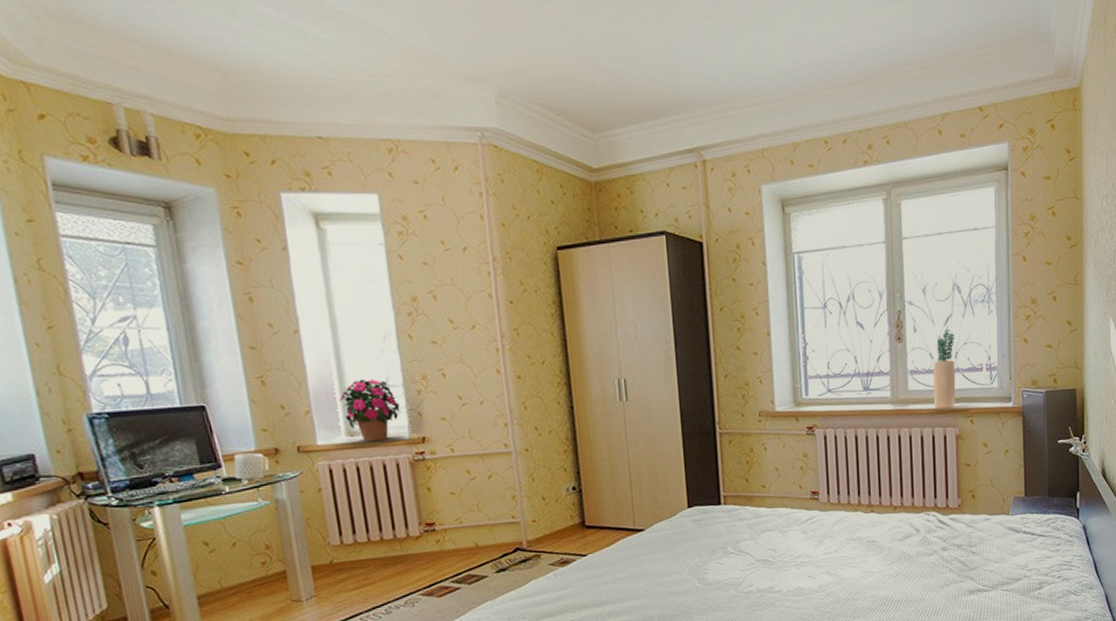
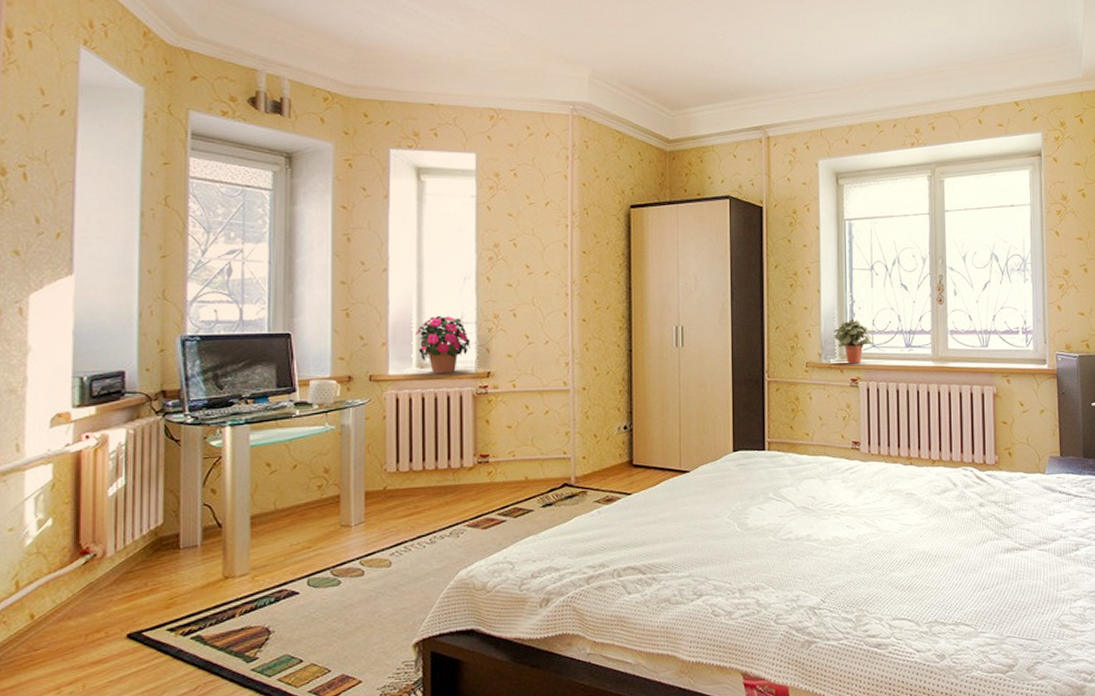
potted plant: none [786,362,831,411] -> present [833,319,875,364]
vase: present [933,326,956,410] -> none [972,291,993,368]

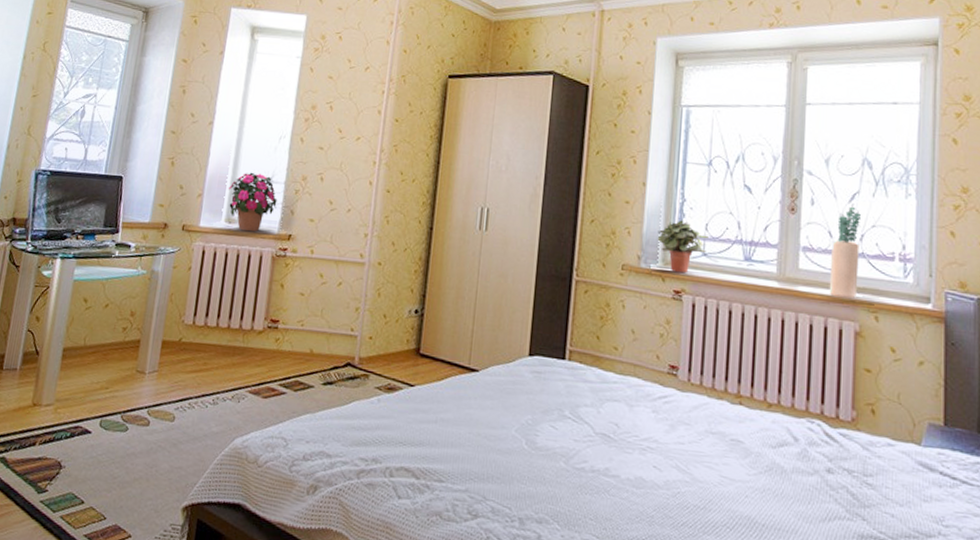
mug: present [306,379,341,405] -> none [126,223,158,249]
vase: none [972,291,993,368] -> present [829,203,862,299]

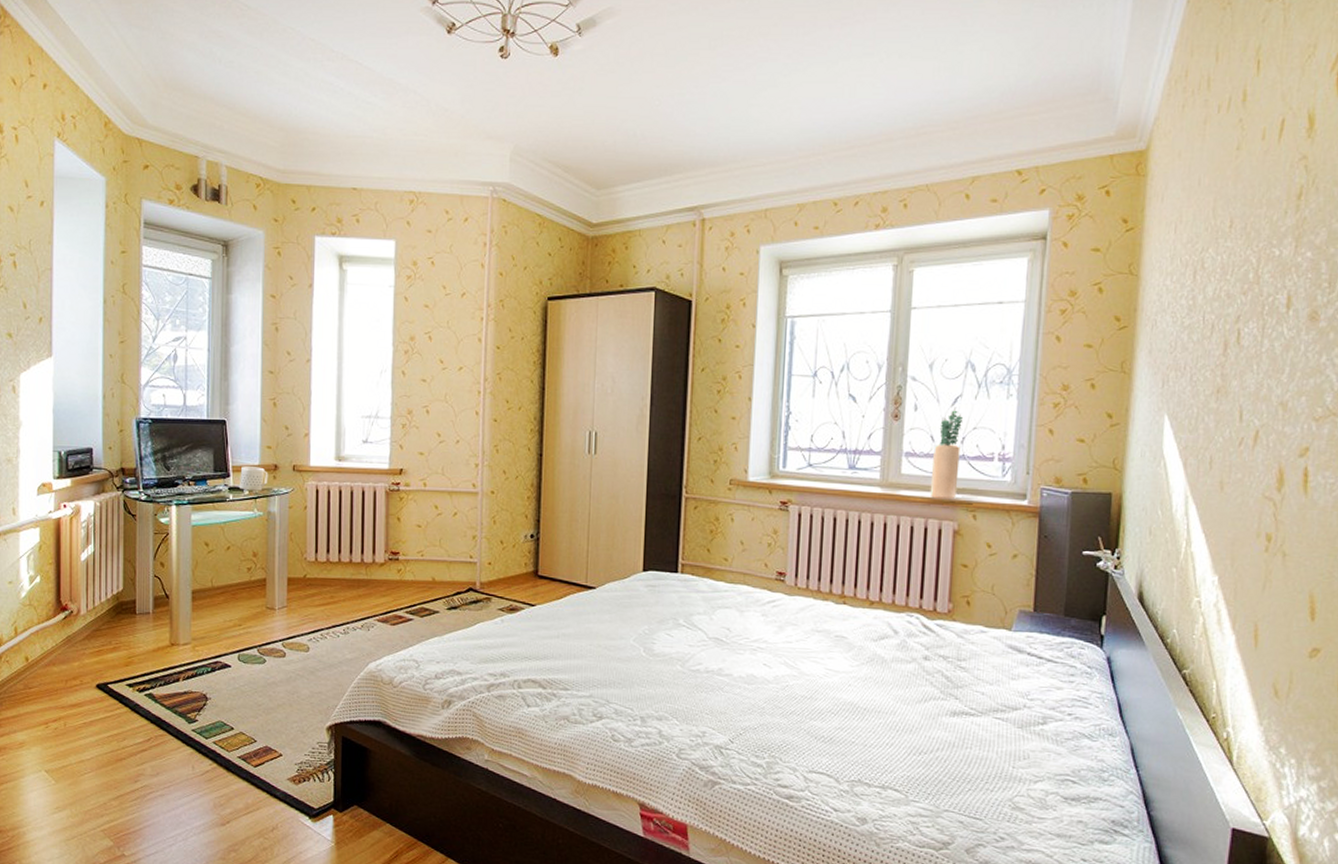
mug: none [126,223,158,249] -> present [239,466,269,491]
potted flower: present [229,172,277,232] -> none [335,408,385,469]
potted plant: present [657,220,708,274] -> none [763,432,814,485]

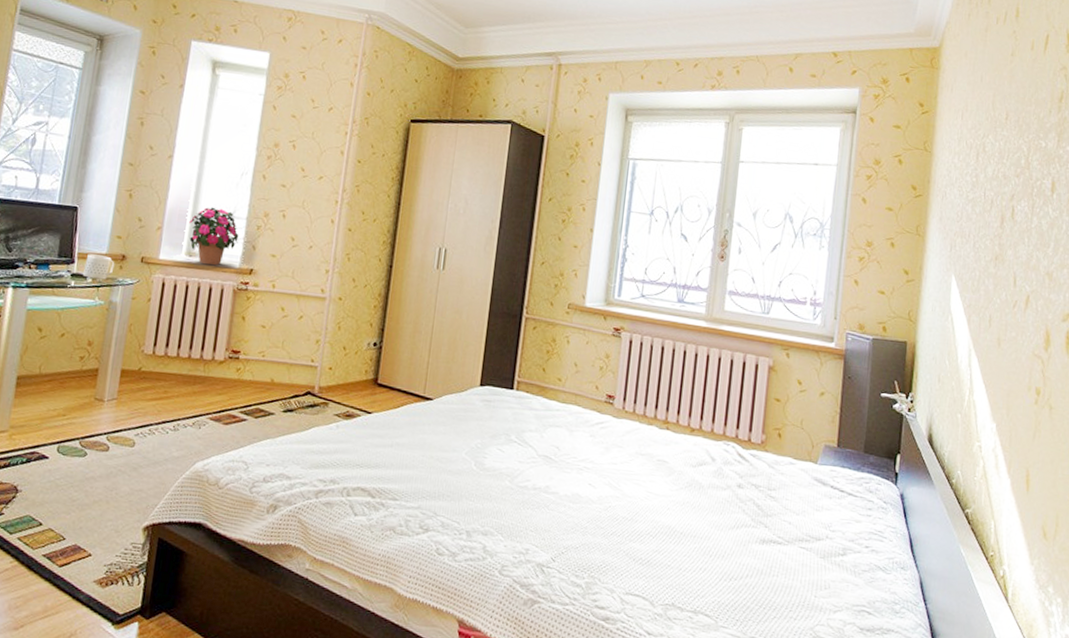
potted flower: none [335,408,385,469] -> present [189,207,239,266]
vase: present [929,407,964,500] -> none [749,253,781,338]

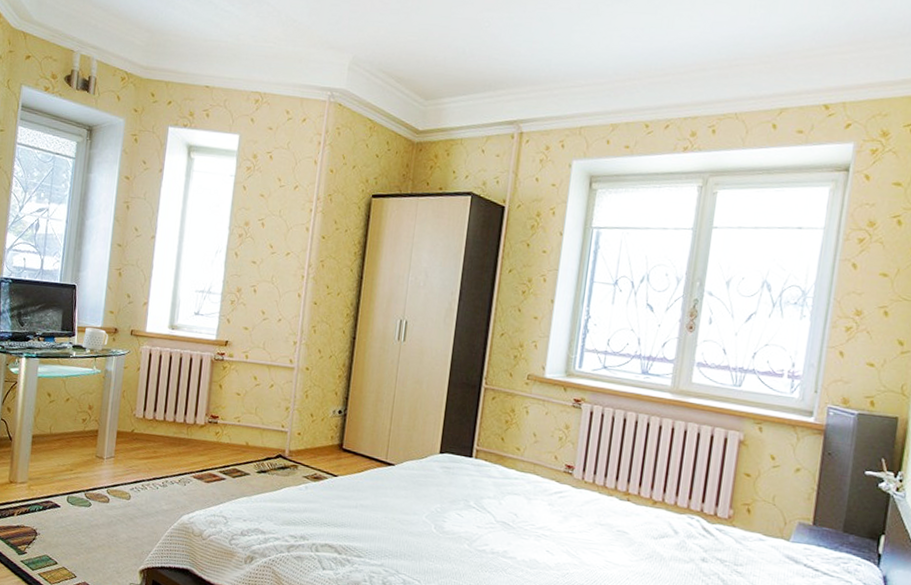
potted flower: present [189,207,239,266] -> none [171,283,215,338]

